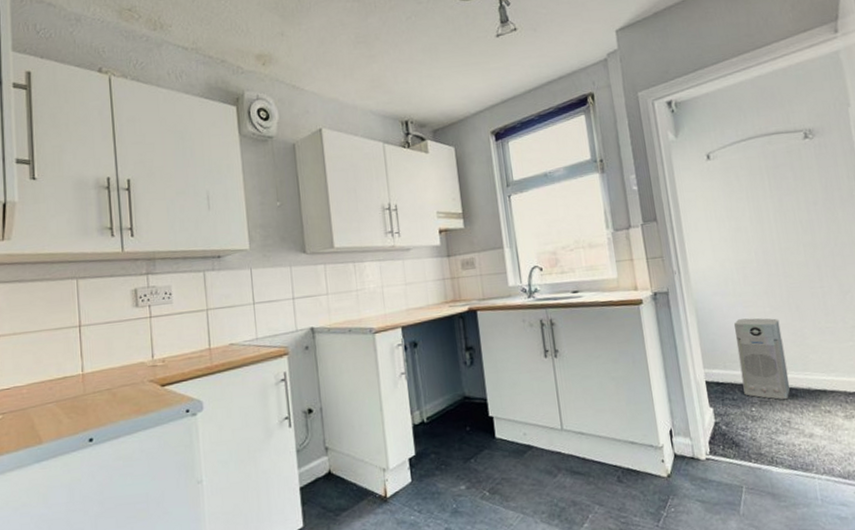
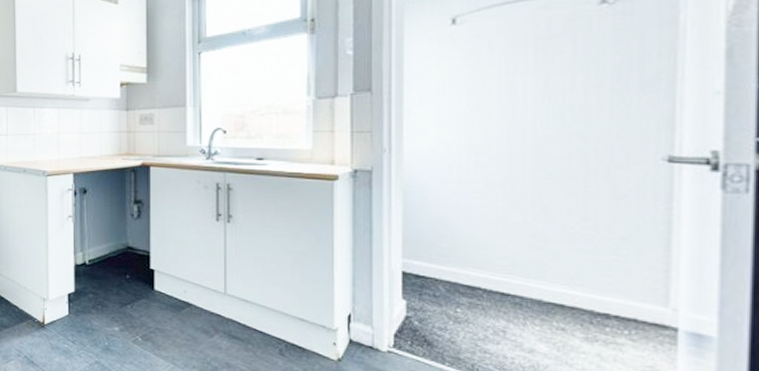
air purifier: present [734,318,791,400] -> none [450,211,515,307]

